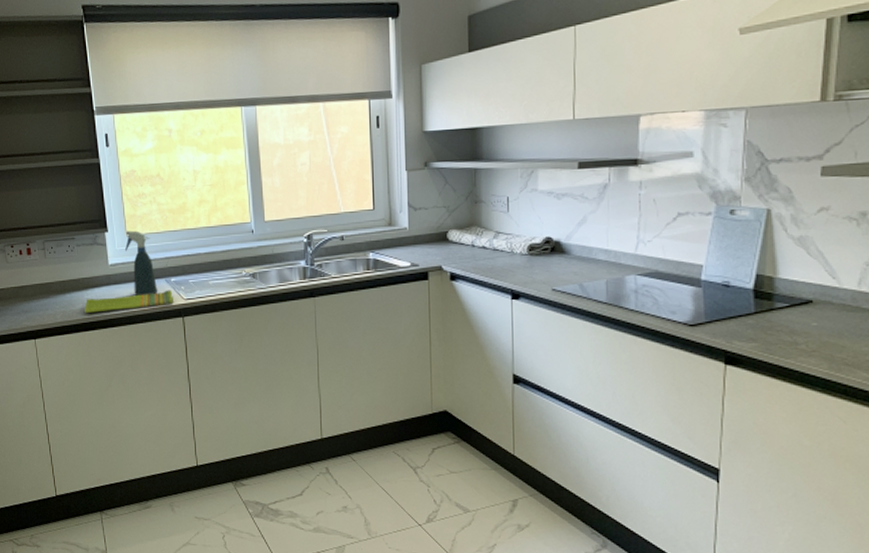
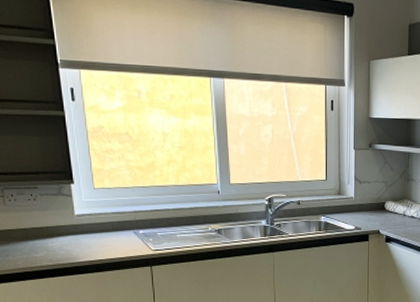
dish towel: present [84,290,173,314] -> none [49,241,141,261]
spray bottle: present [125,230,158,295] -> none [92,184,126,245]

